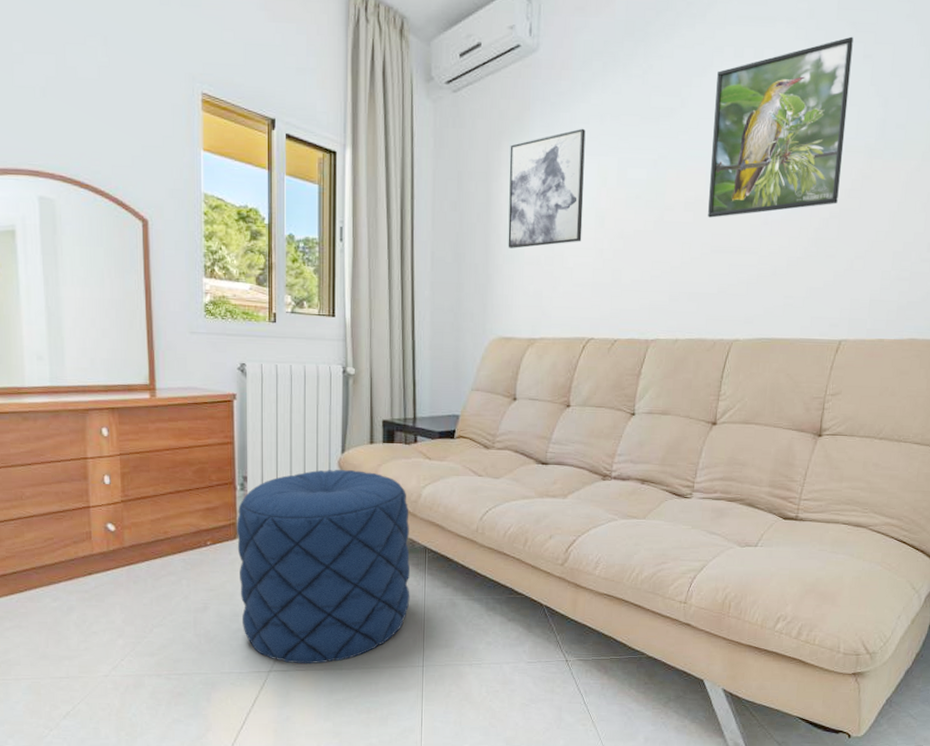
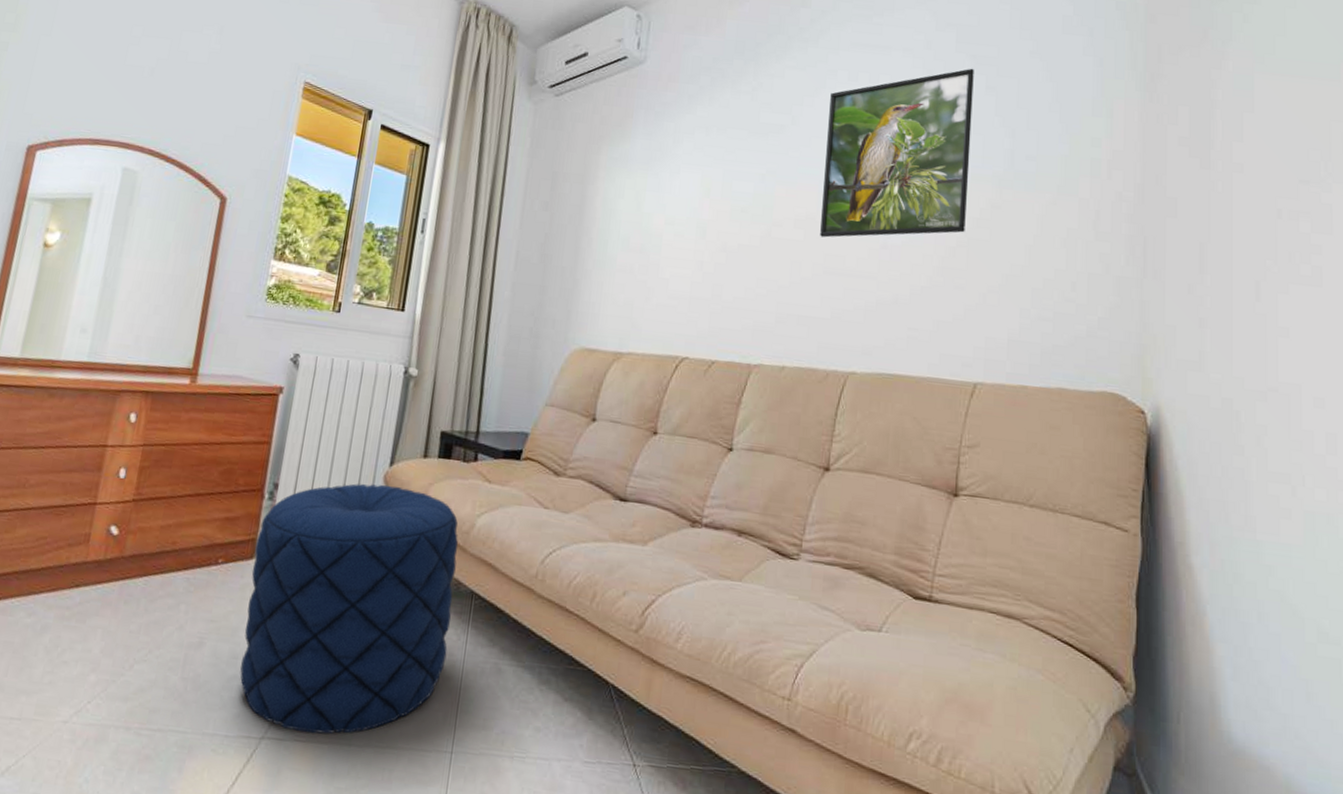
wall art: present [508,128,586,249] -> none [599,138,690,254]

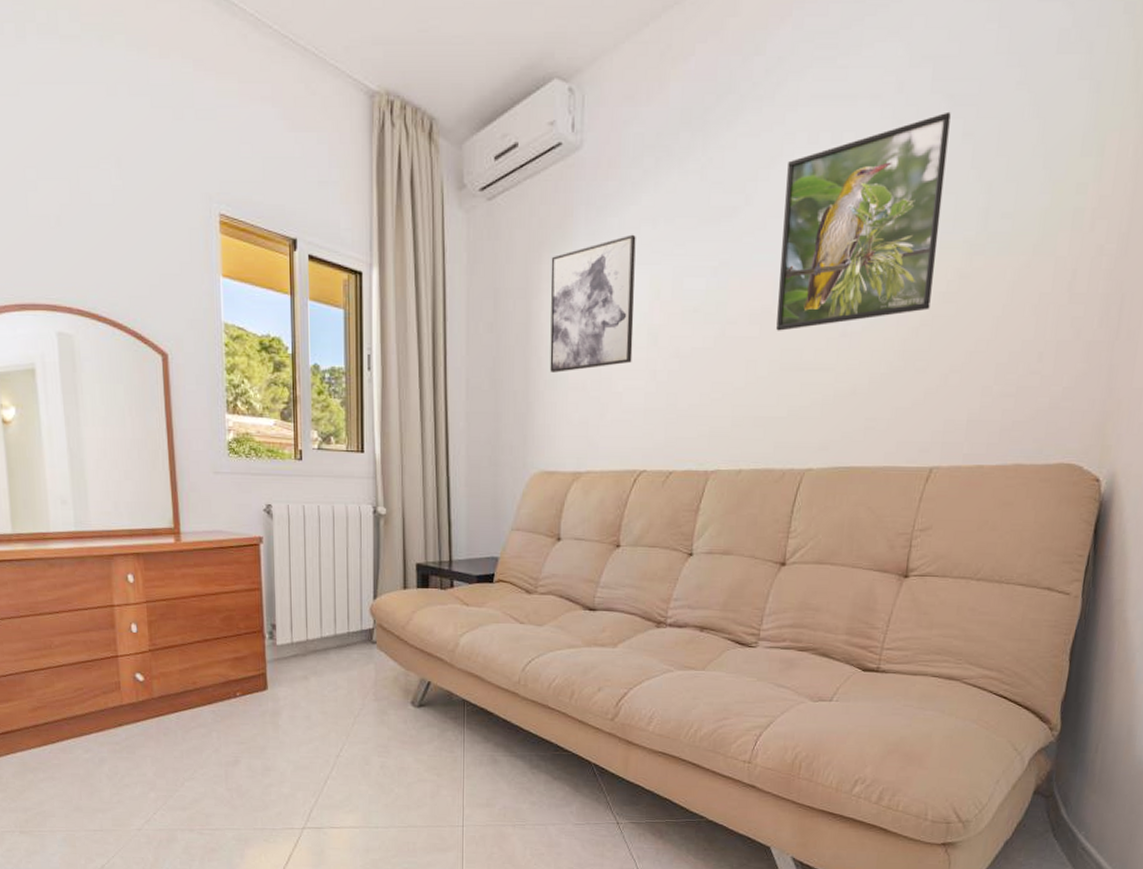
pouf: present [240,483,458,735] -> none [266,616,448,822]
wall art: none [599,138,690,254] -> present [550,234,636,373]

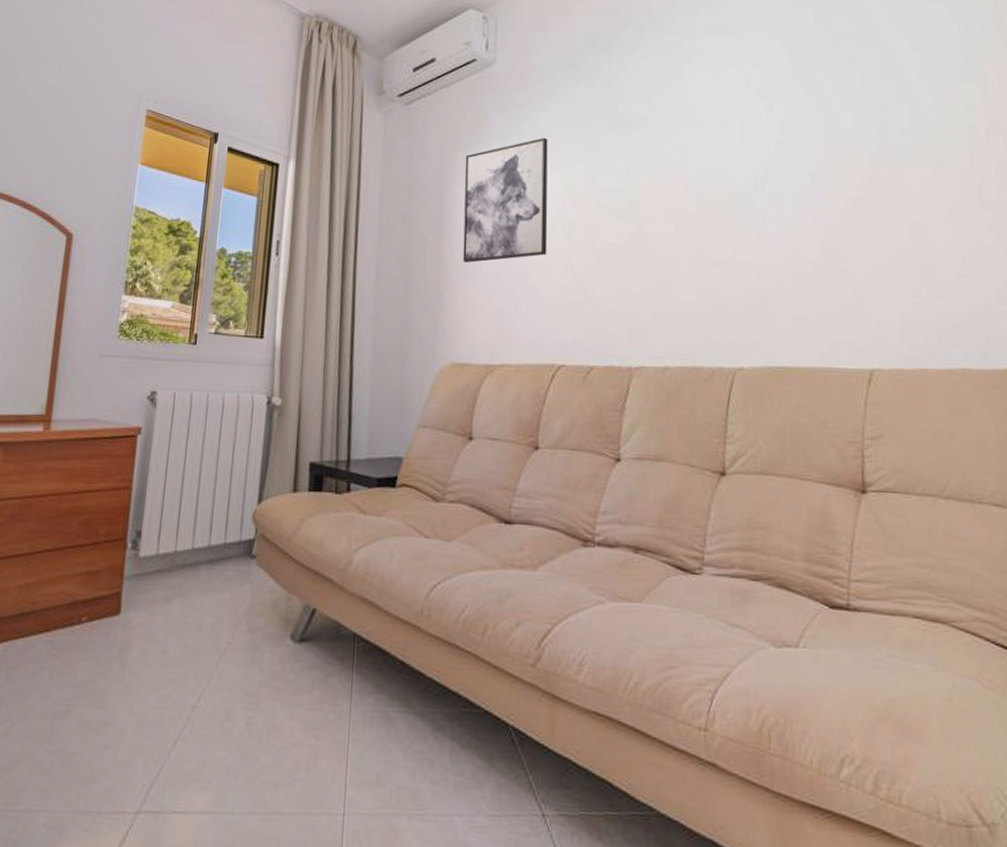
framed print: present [776,111,951,331] -> none [689,43,844,229]

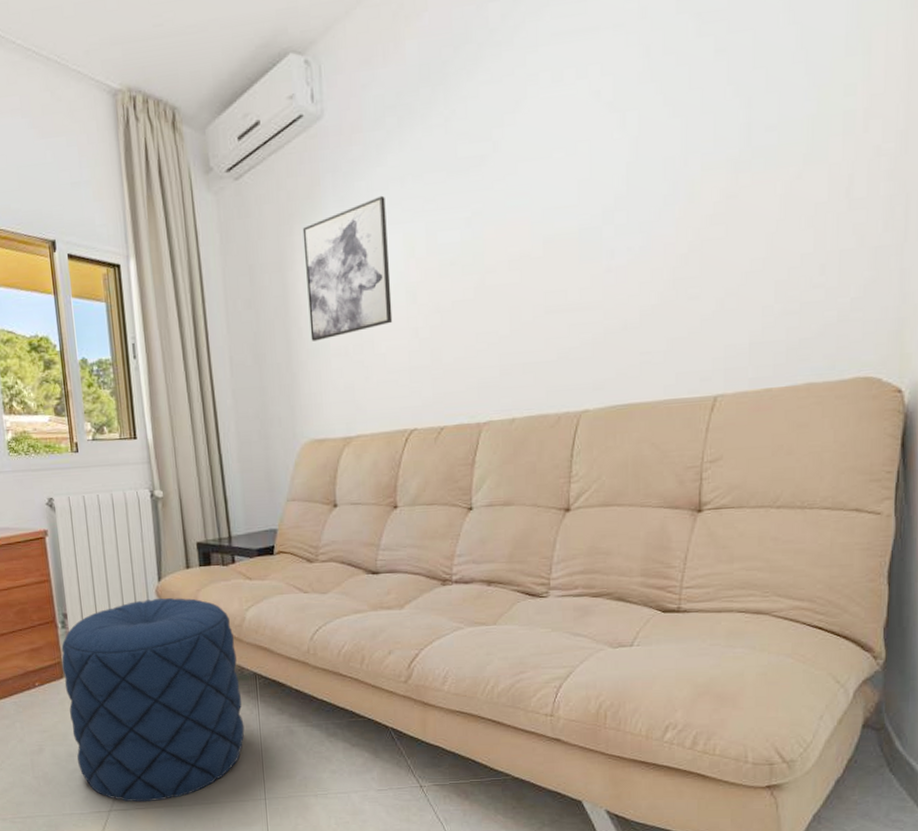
pouf: none [110,524,336,804] -> present [61,597,245,802]

